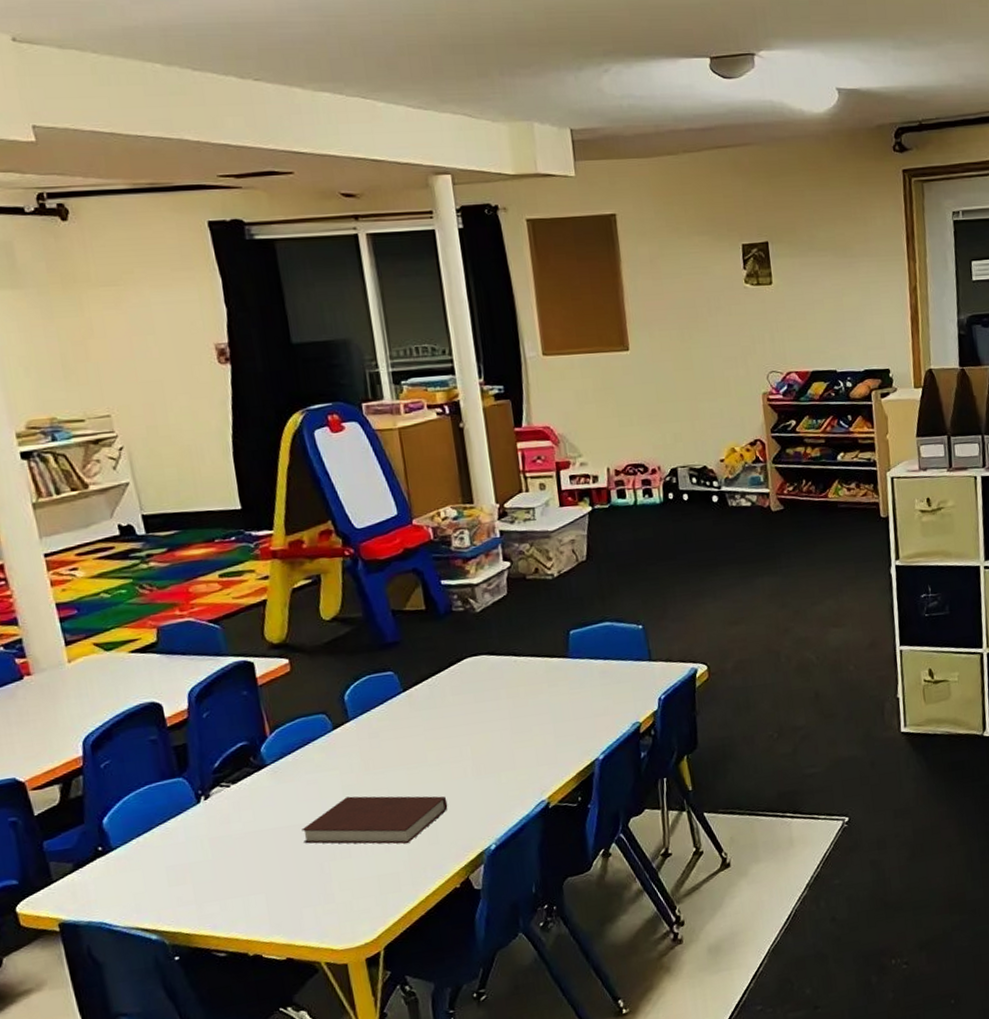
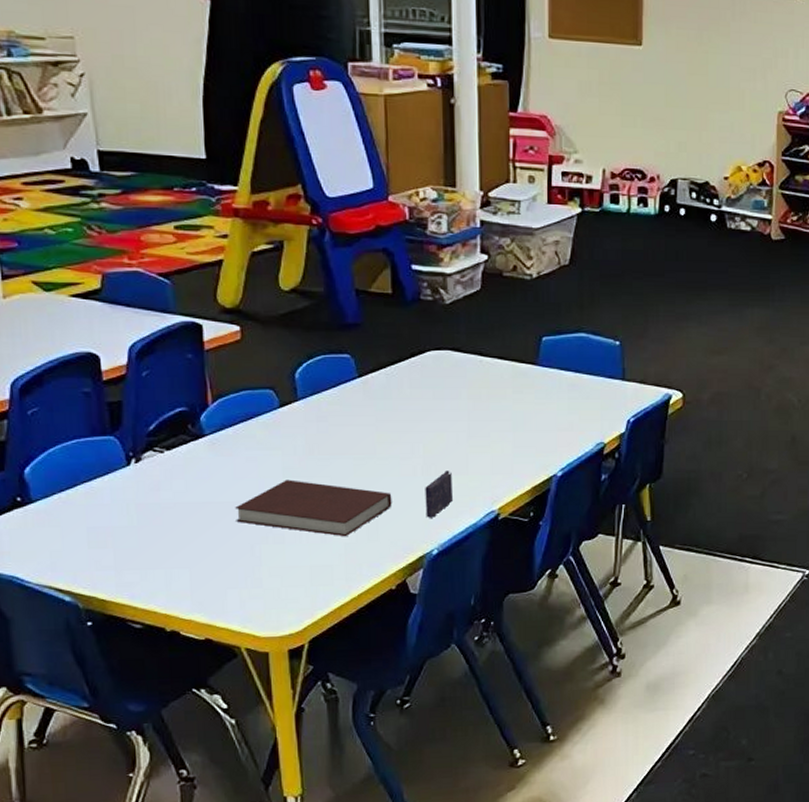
crayon box: none [477,768,505,815] -> present [425,470,454,518]

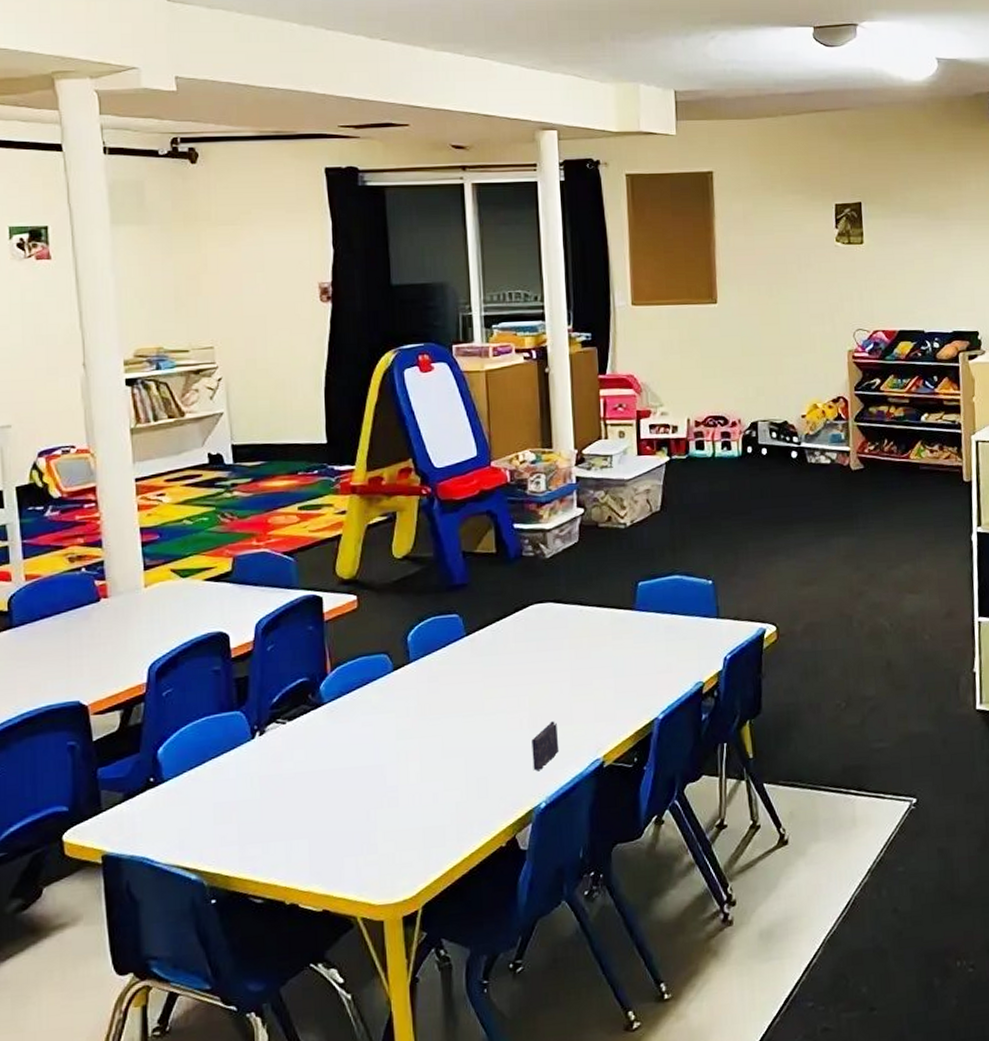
notebook: present [235,479,392,537] -> none [352,741,501,796]

